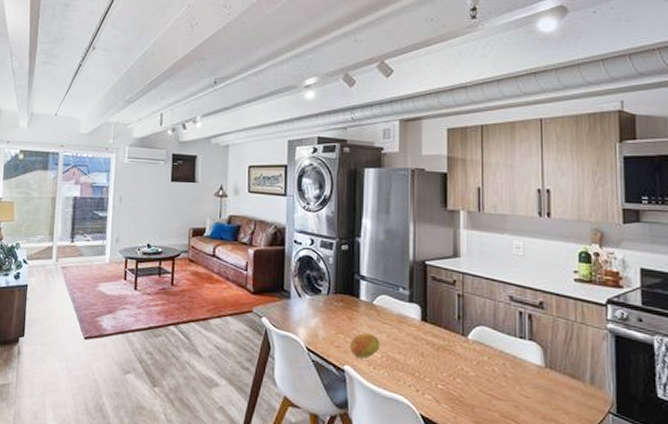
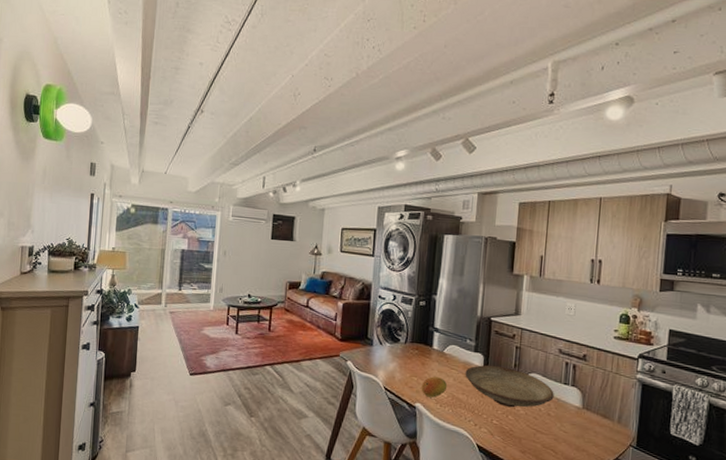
decorative bowl: none [400,317,509,369] -> present [465,365,554,408]

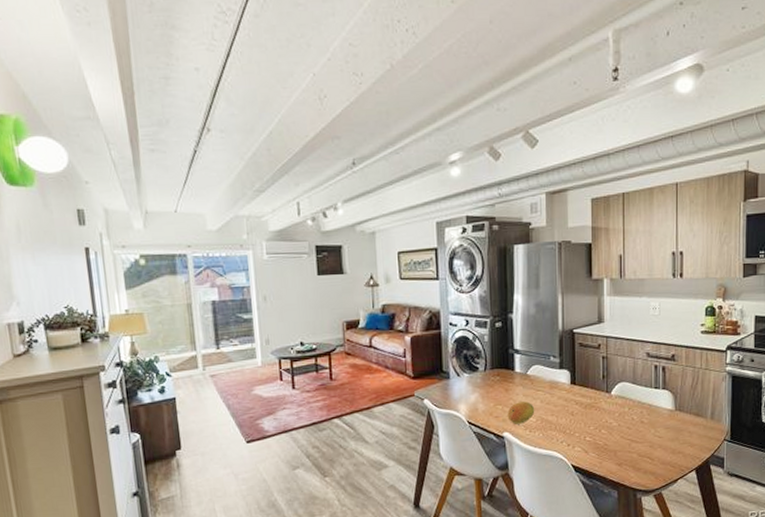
decorative bowl: present [465,365,554,408] -> none [552,380,646,422]

